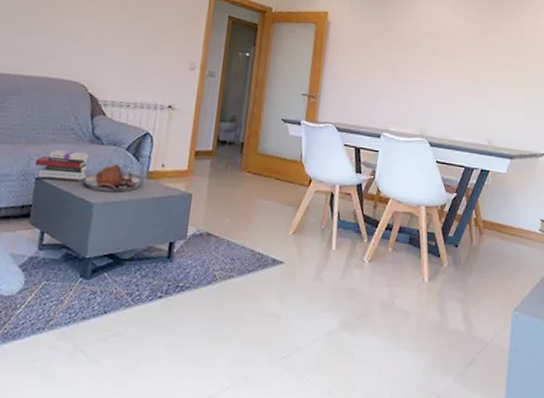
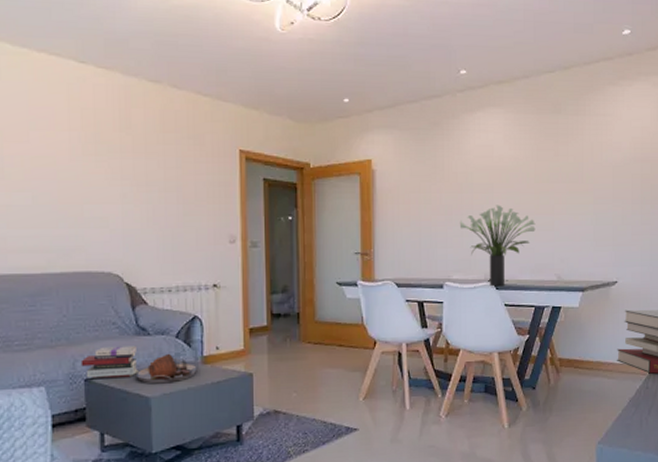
flower arrangement: none [401,67,472,144] -> present [459,205,536,287]

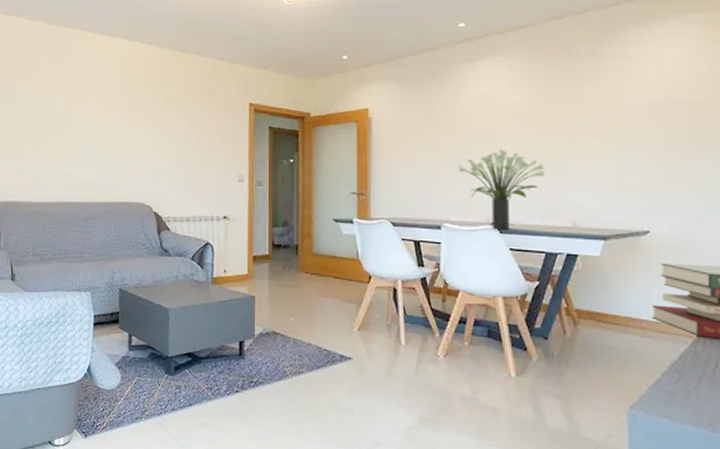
books: present [80,345,138,379] -> none [117,263,161,291]
serving tray: present [135,353,197,384] -> none [158,272,208,298]

